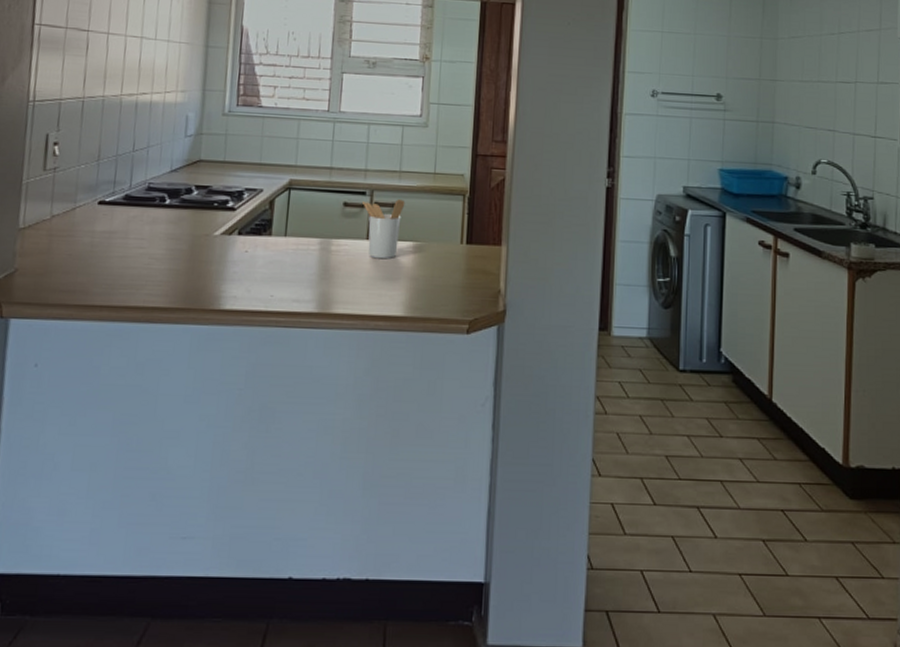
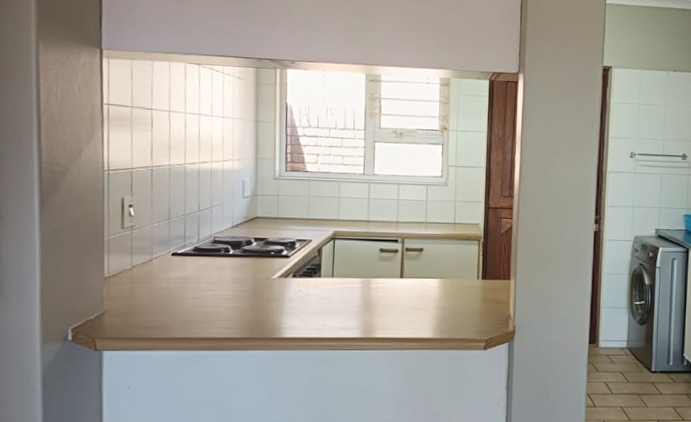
utensil holder: present [361,199,406,259] -> none [395,245,431,294]

